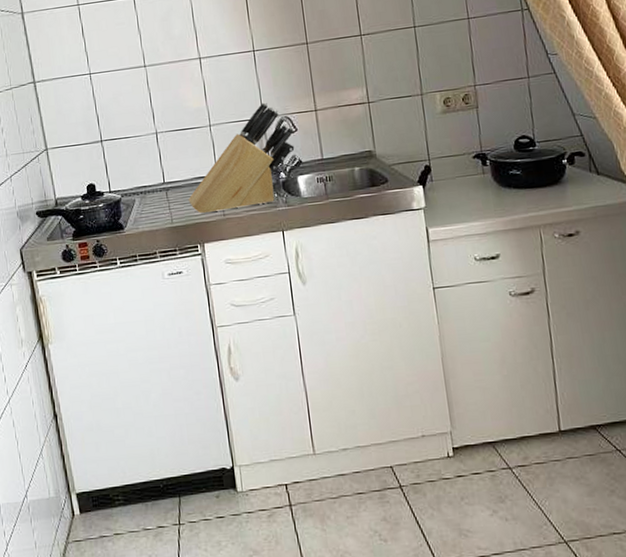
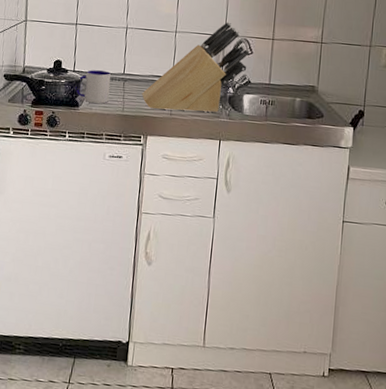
mug: none [116,184,154,222] -> present [75,70,111,104]

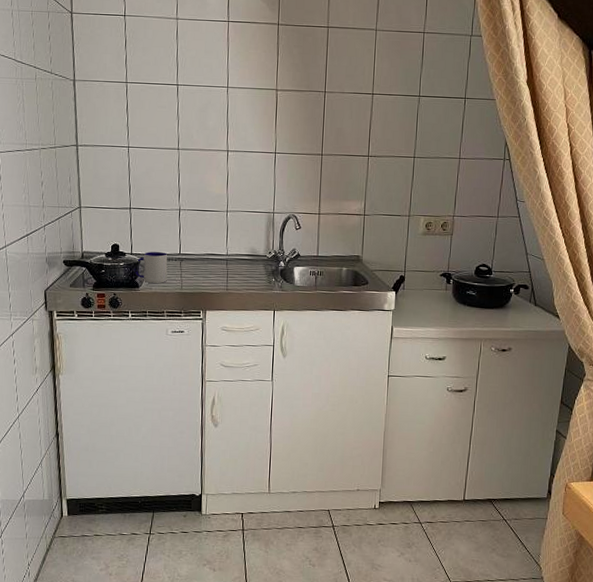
knife block: present [142,22,250,113] -> none [198,199,298,286]

